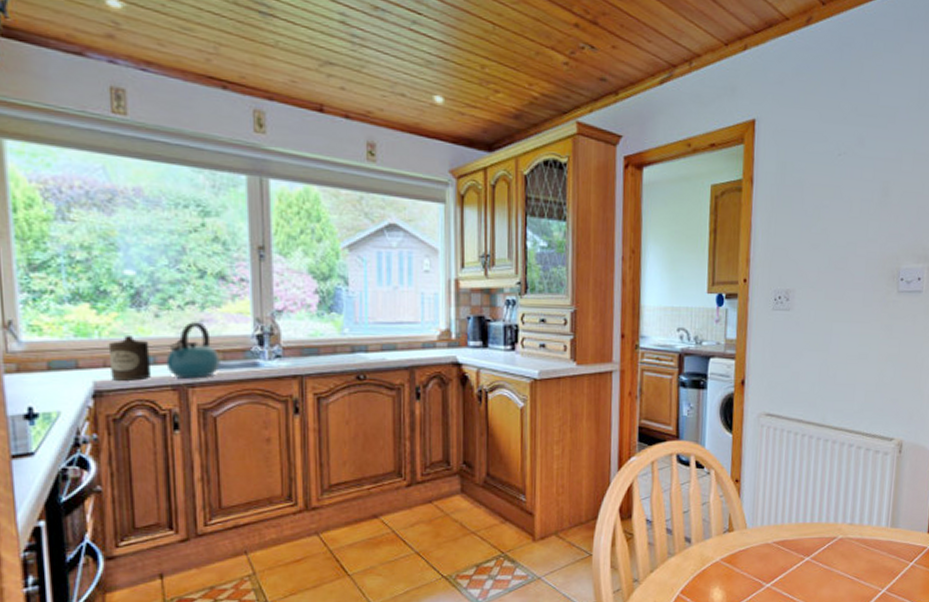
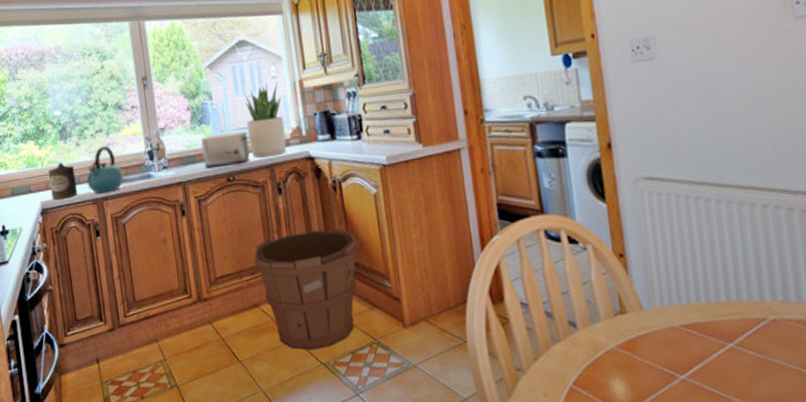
toaster: none [329,325,389,363] -> present [201,131,250,169]
wooden bucket: none [379,439,497,564] -> present [254,228,358,351]
planter: none [388,276,432,358] -> present [245,81,287,158]

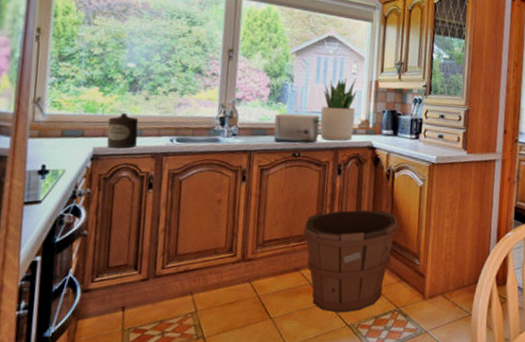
kettle: present [86,146,124,194] -> none [149,105,190,149]

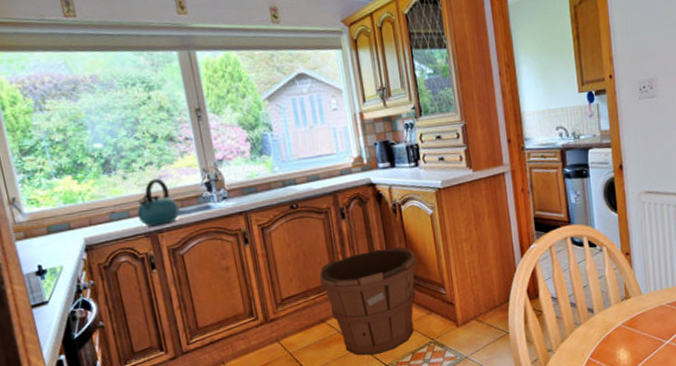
canister: present [107,113,139,148] -> none [90,197,127,235]
kettle: none [149,105,190,149] -> present [137,178,180,227]
toaster: present [273,113,321,144] -> none [262,161,313,198]
planter: present [319,78,357,141] -> none [306,113,349,186]

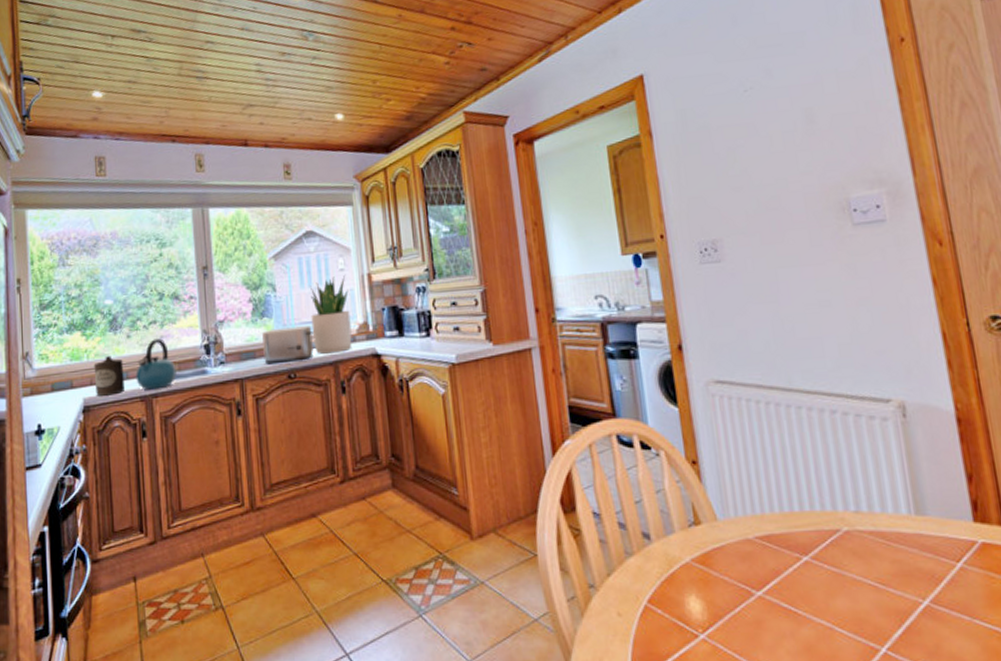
canister: none [90,197,127,235] -> present [94,356,124,396]
toaster: none [262,161,313,198] -> present [262,326,314,365]
planter: none [306,113,349,186] -> present [310,274,353,354]
wooden bucket: present [319,246,417,356] -> none [313,430,425,566]

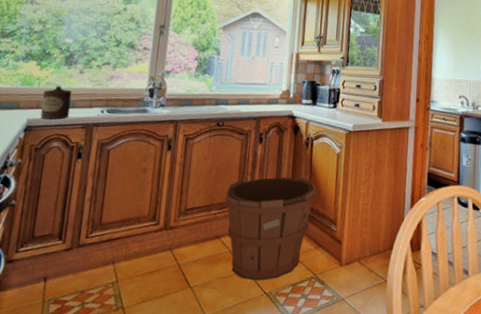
kettle: present [135,338,177,390] -> none [81,77,121,120]
toaster: present [262,326,314,365] -> none [199,84,245,113]
planter: present [310,274,353,354] -> none [243,51,279,111]
wooden bucket: none [313,430,425,566] -> present [225,177,316,281]

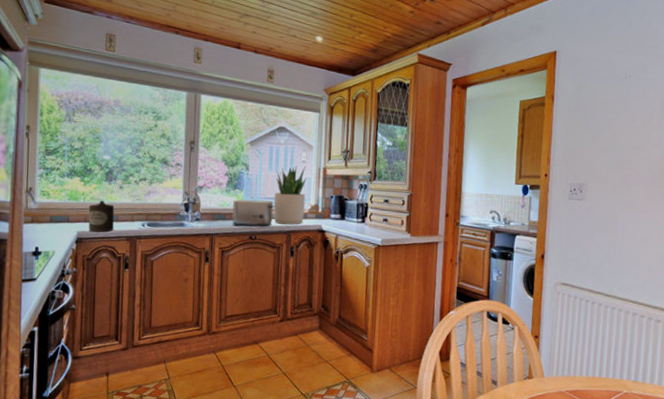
toaster: none [199,84,245,113] -> present [232,199,275,227]
wooden bucket: present [225,177,316,281] -> none [261,288,347,383]
planter: none [243,51,279,111] -> present [273,165,307,225]

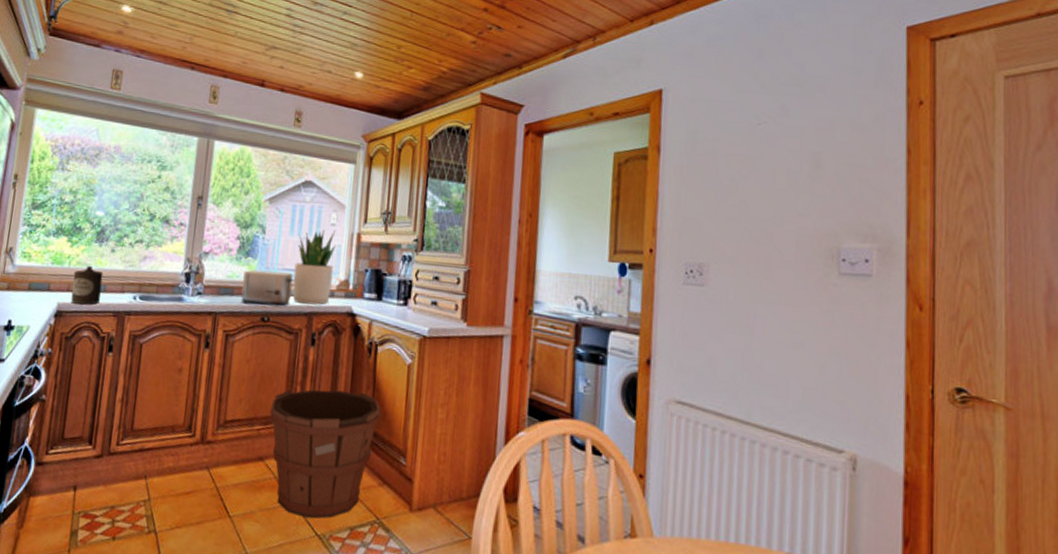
wooden bucket: none [261,288,347,383] -> present [270,389,381,519]

